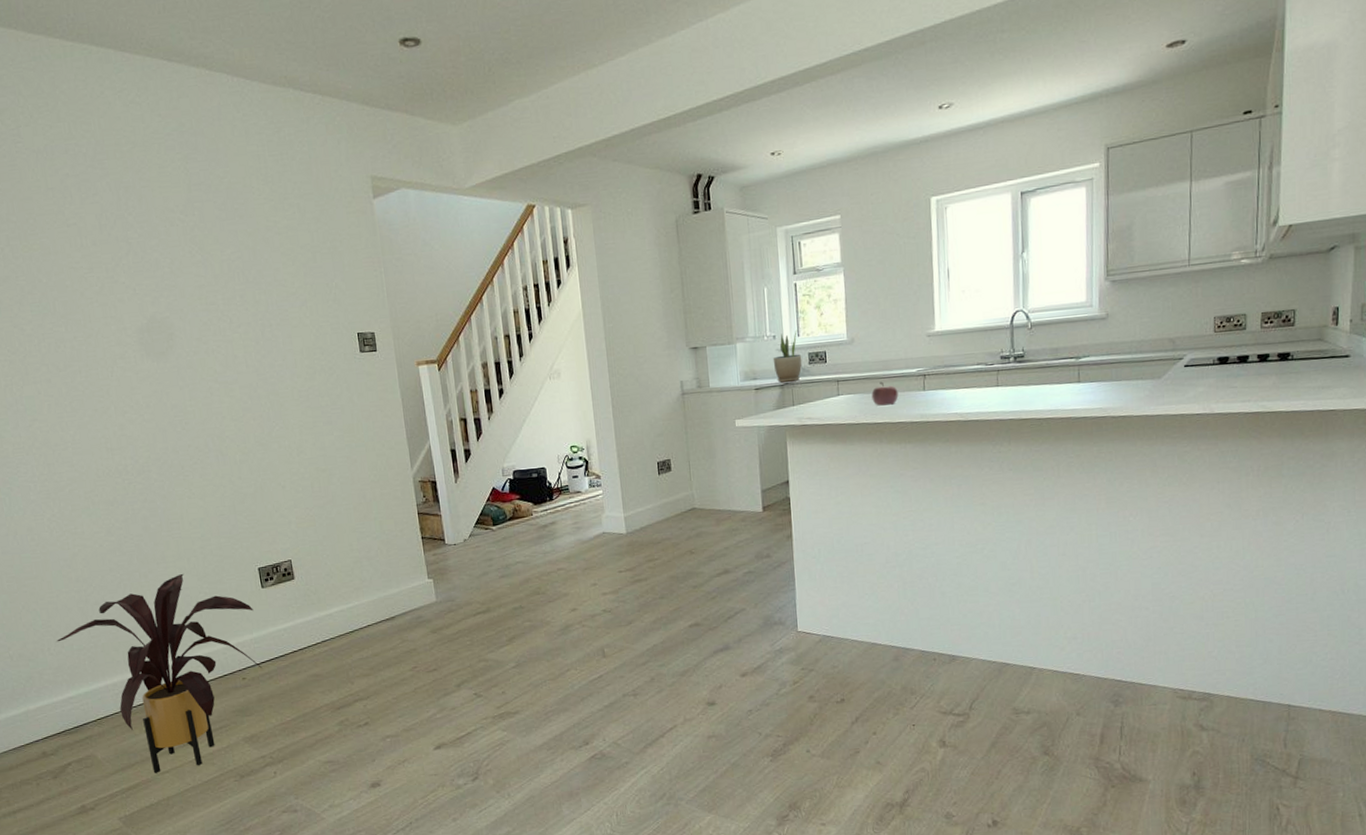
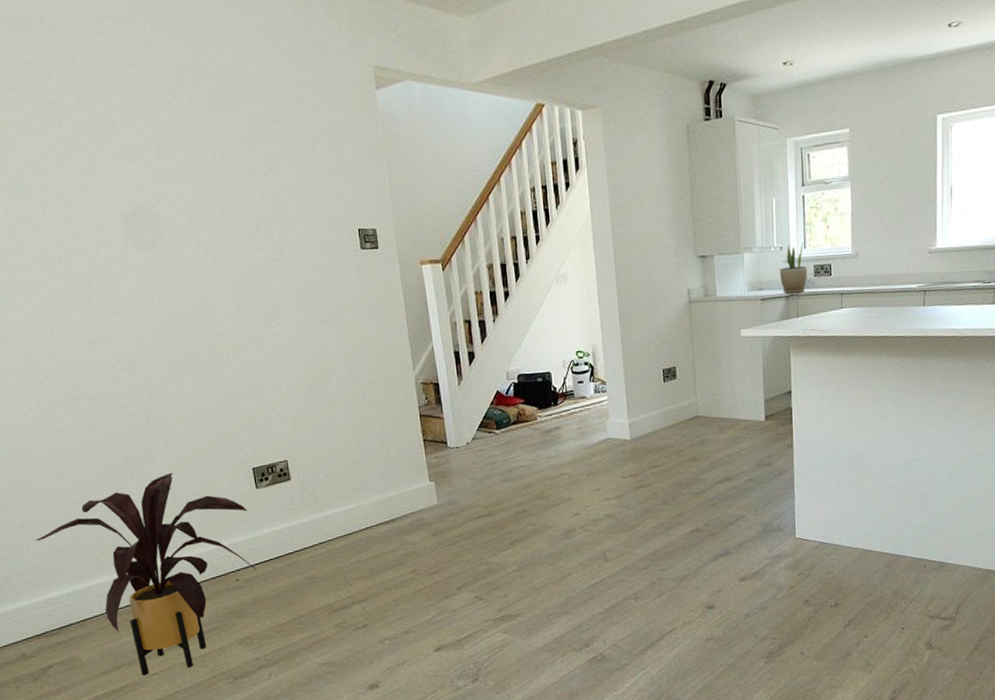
fruit: present [871,381,899,406] -> none [874,296,900,320]

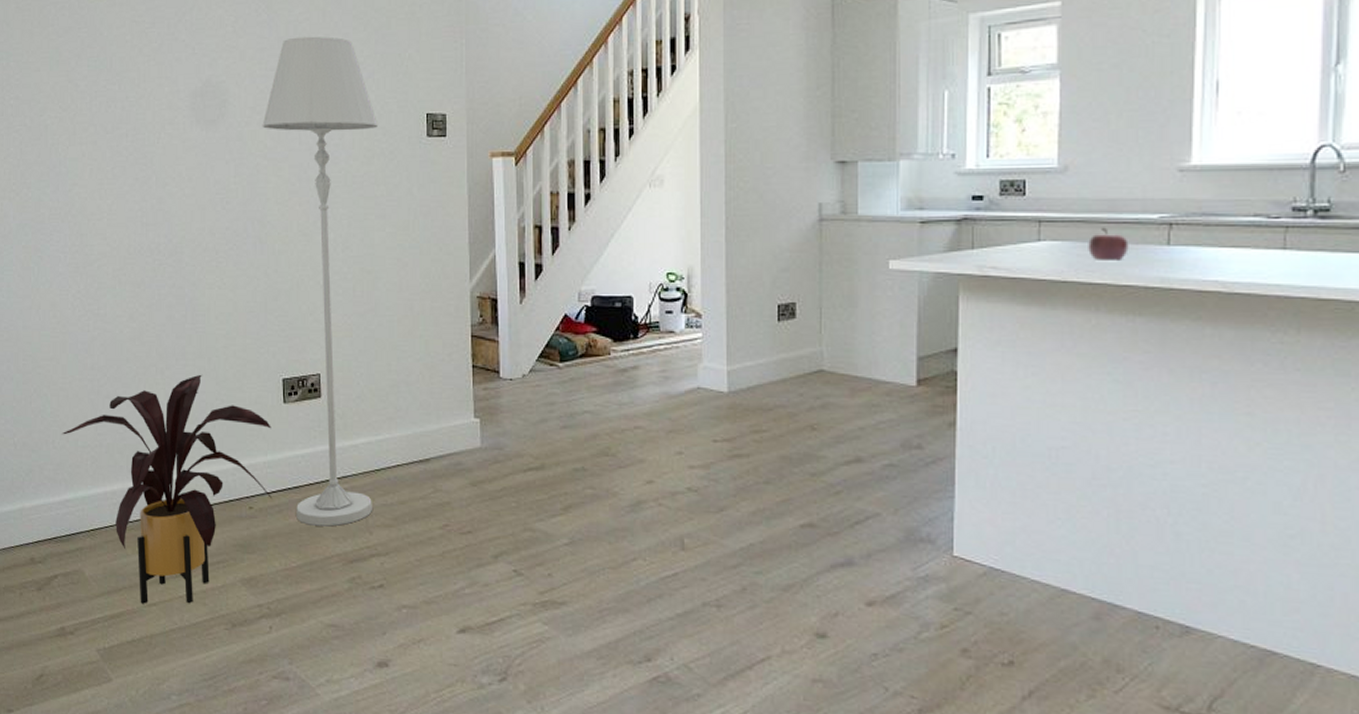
floor lamp: none [200,161,350,587] -> present [262,36,379,527]
potted plant: present [779,240,808,294] -> none [948,146,990,216]
fruit: none [874,296,900,320] -> present [1088,227,1129,262]

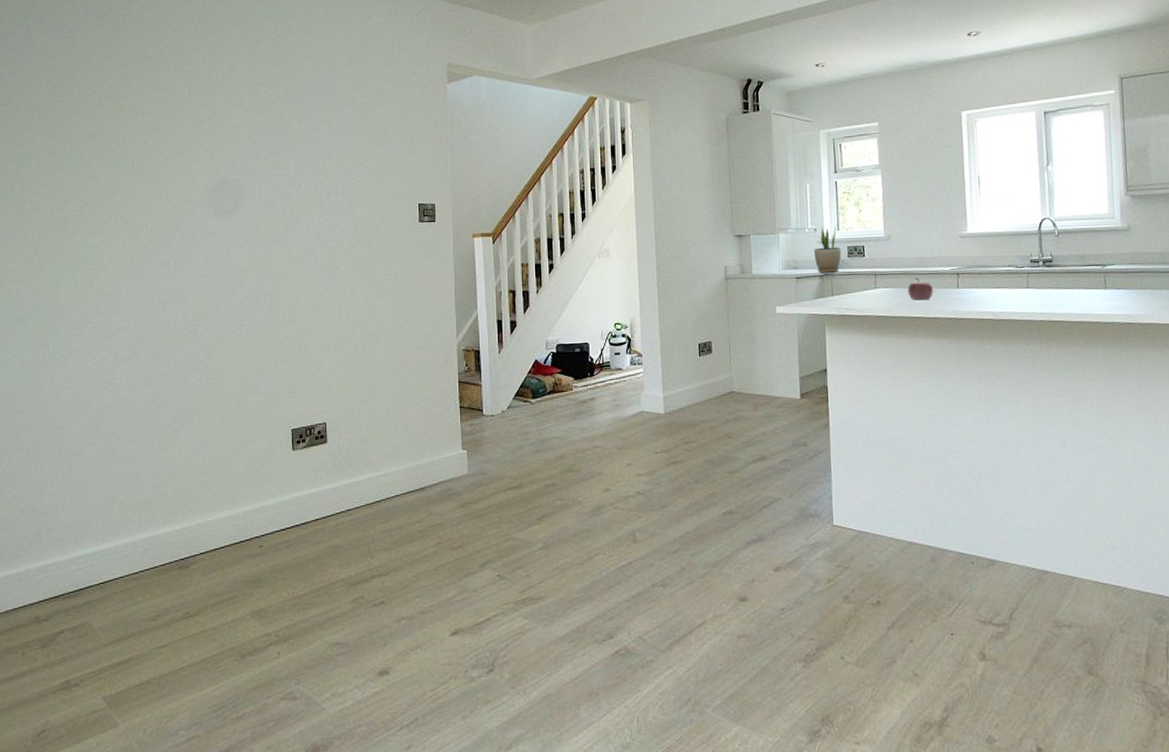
house plant: present [62,374,273,604] -> none [73,430,282,647]
floor lamp: present [262,36,379,527] -> none [274,142,378,556]
potted plant: none [948,146,990,216] -> present [813,222,842,273]

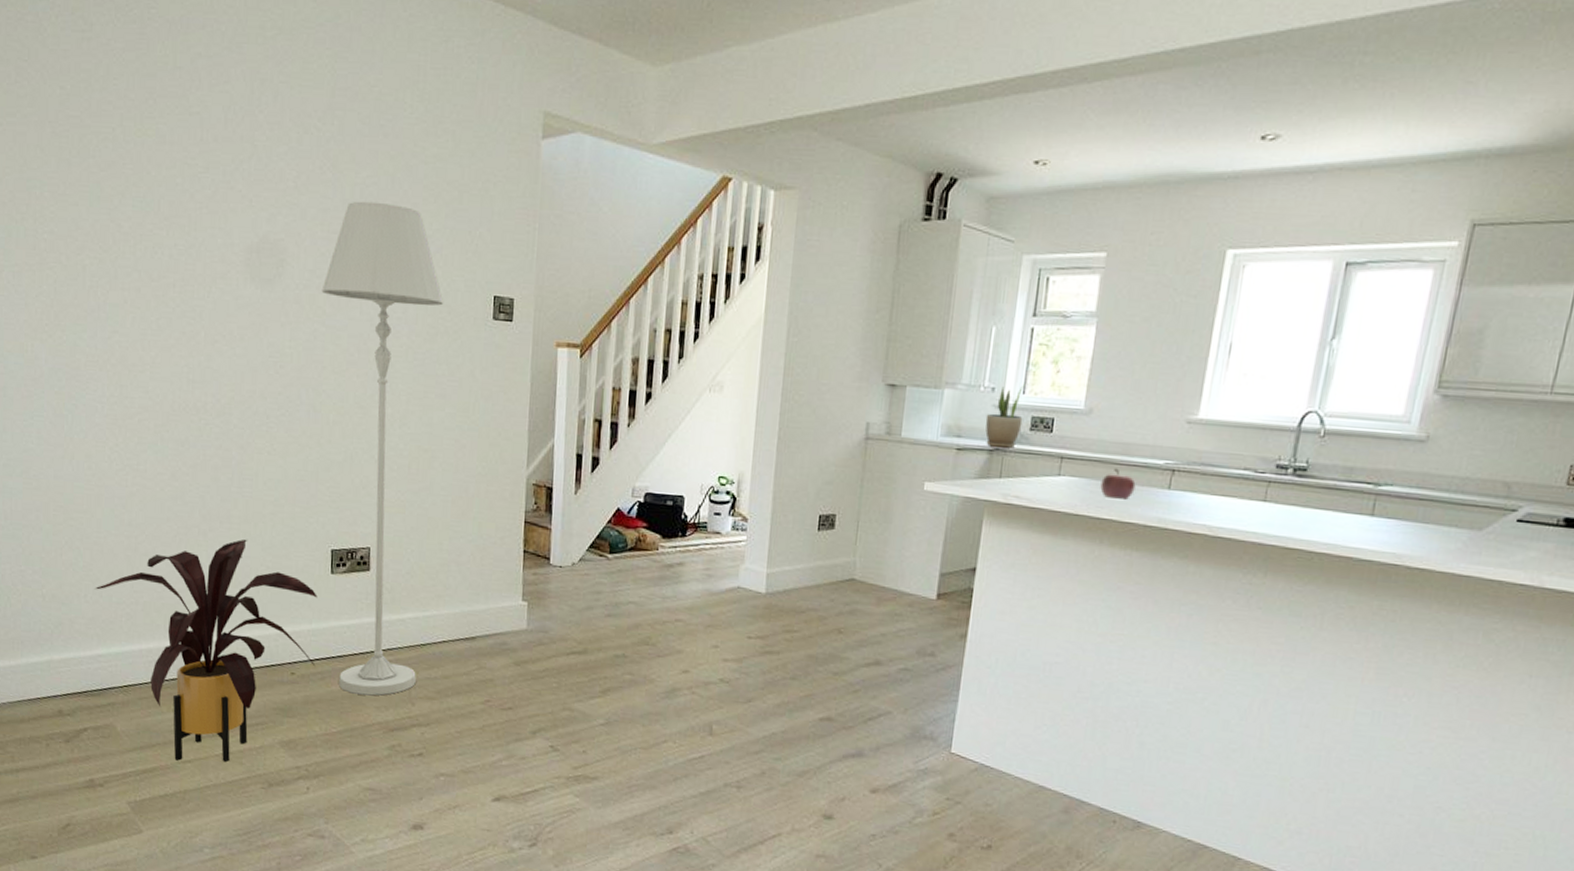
house plant: none [73,430,282,647] -> present [95,539,317,763]
floor lamp: none [274,142,378,556] -> present [321,201,444,696]

